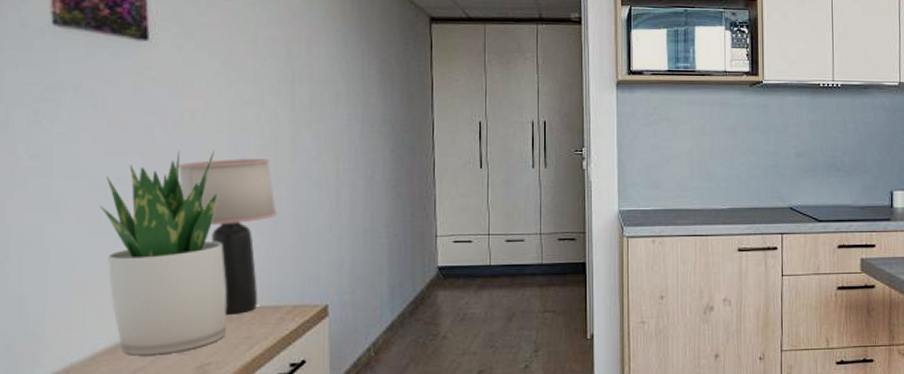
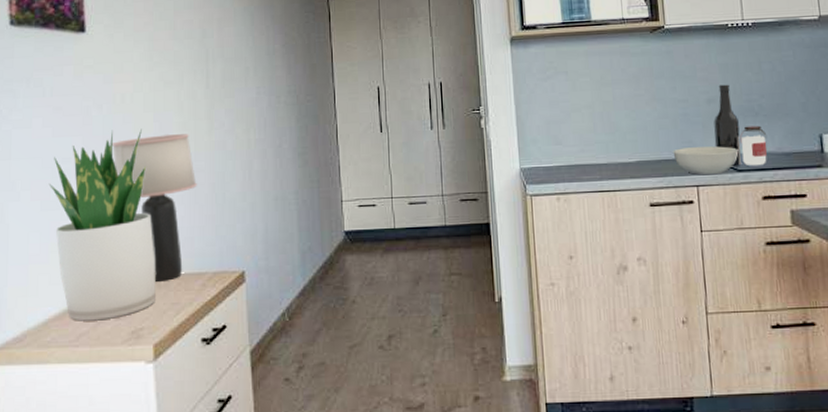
bowl: none [762,198,820,224] -> present [673,146,739,176]
bottle: none [800,140,823,218] -> present [713,84,742,167]
jar: none [822,180,846,218] -> present [740,125,768,166]

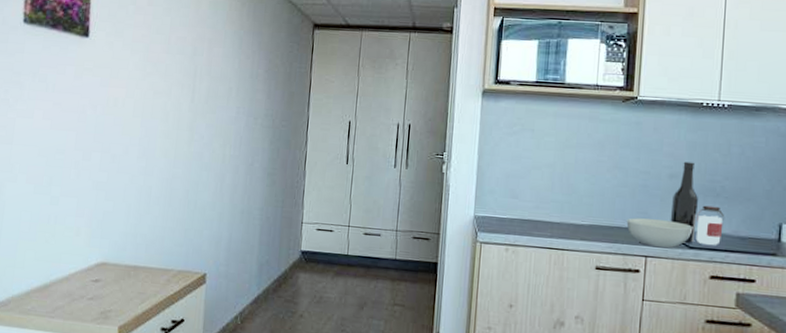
planter: present [48,128,157,321] -> none [43,129,130,298]
table lamp: present [112,134,197,282] -> none [101,139,173,272]

